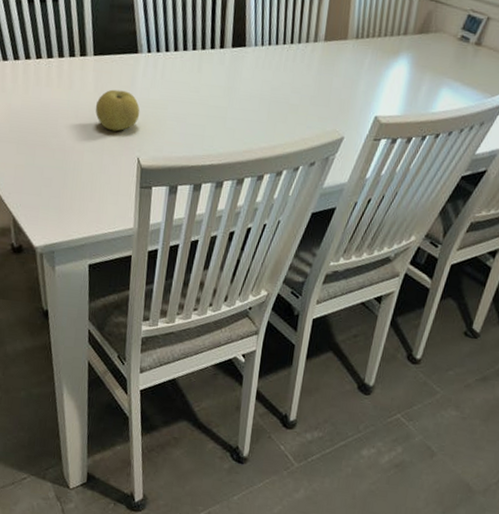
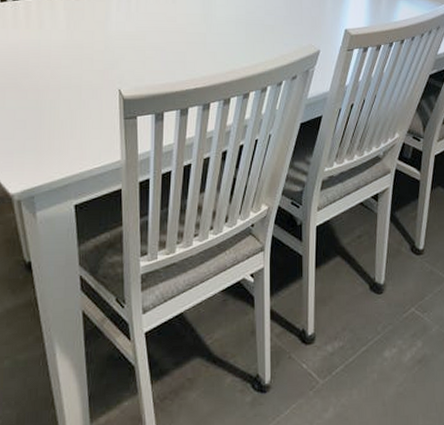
fruit: present [95,89,140,132] -> none [69,25,117,66]

